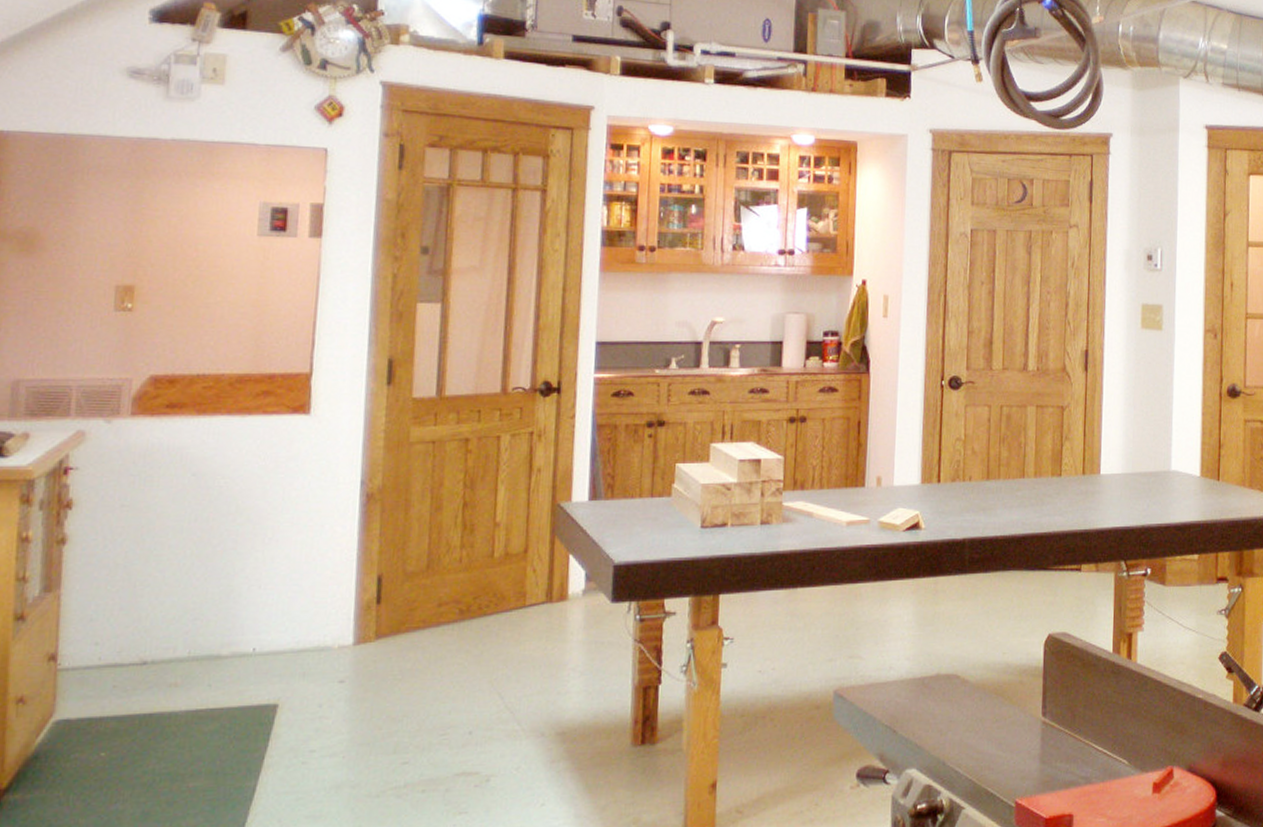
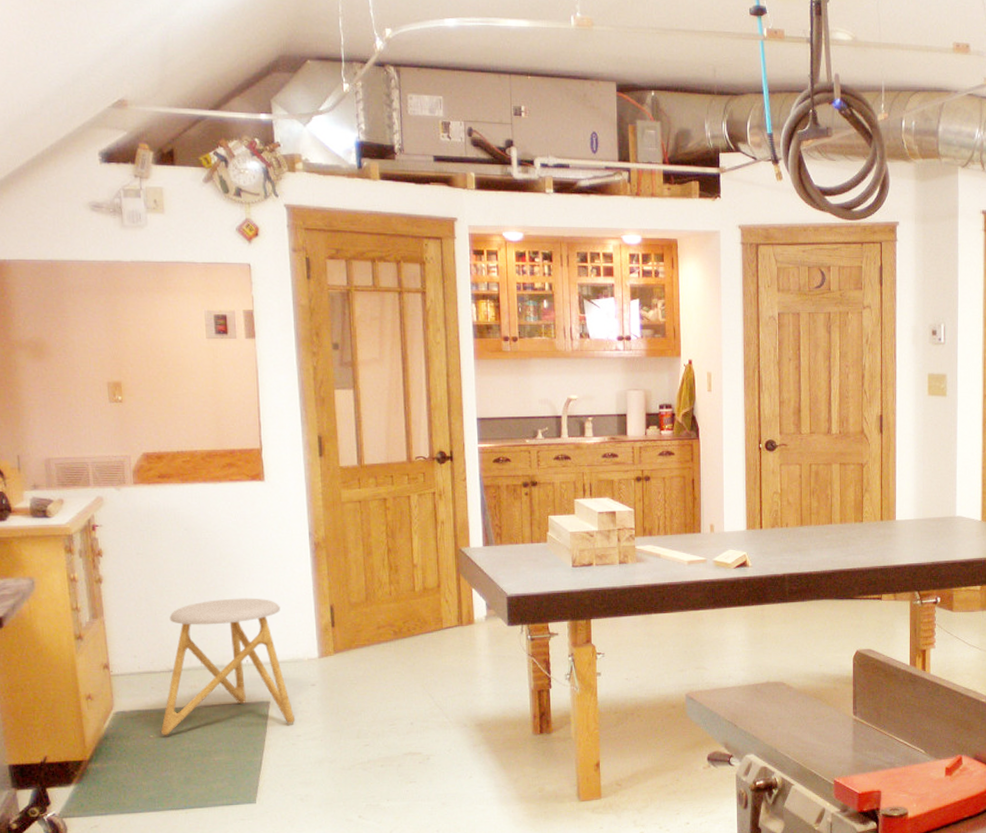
stool: none [118,565,311,753] -> present [161,598,296,735]

